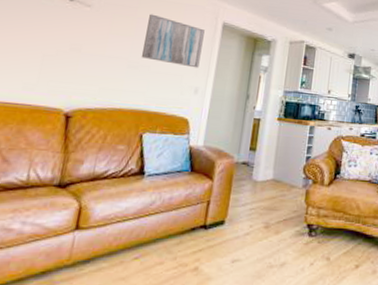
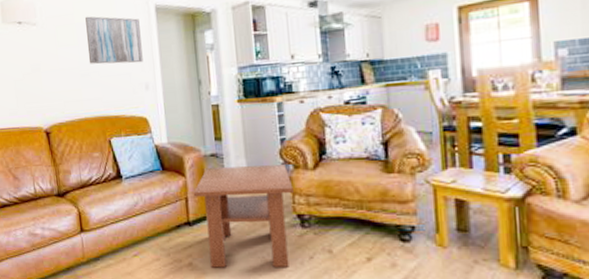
coffee table: none [216,175,309,273] -> present [193,165,294,268]

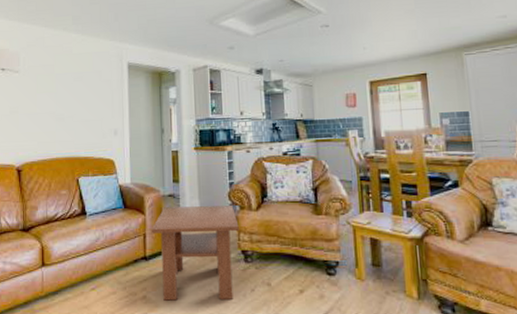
wall art: present [85,16,143,65] -> none [64,68,114,111]

